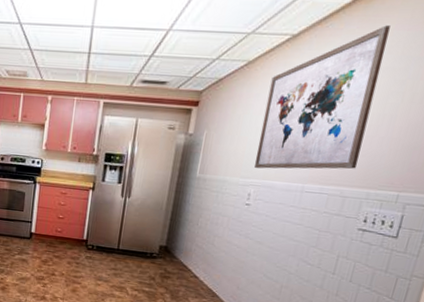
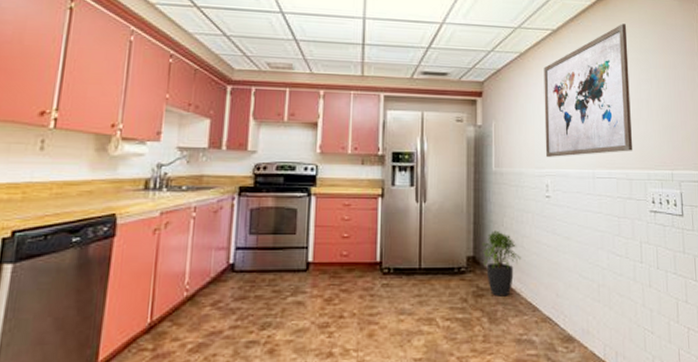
potted plant: none [174,228,210,282] -> present [482,230,522,297]

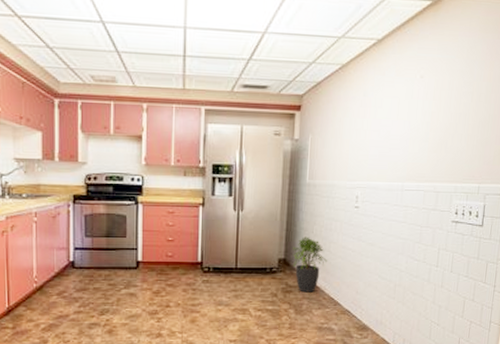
wall art: present [544,24,633,157] -> none [358,32,455,170]

